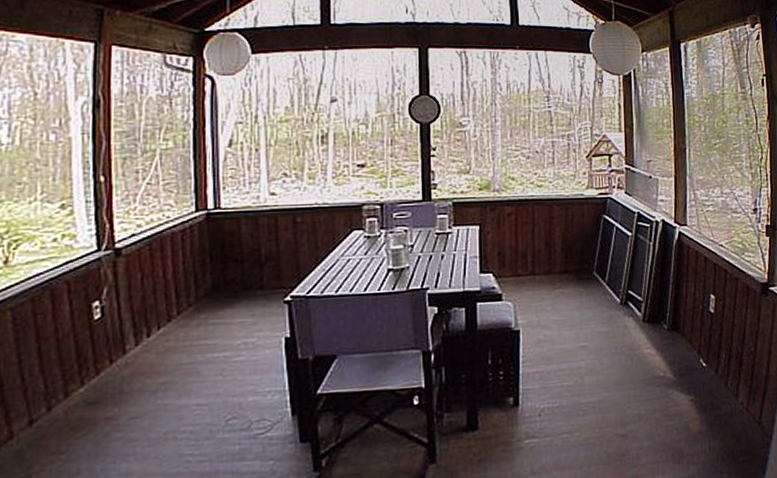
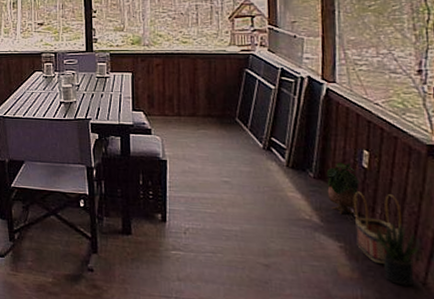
potted plant: none [678,309,708,365] -> present [326,162,361,215]
basket: none [703,337,742,411] -> present [354,191,403,264]
potted plant: none [720,366,755,430] -> present [375,223,419,286]

